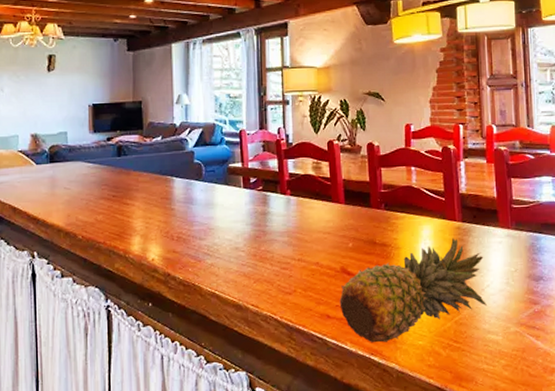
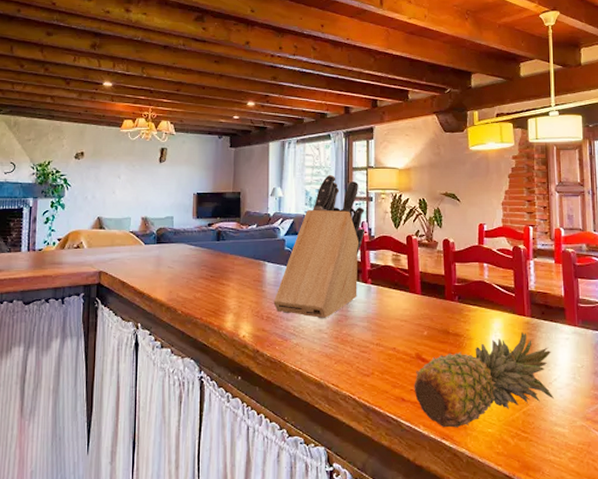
knife block: none [184,77,282,236] -> present [273,174,365,319]

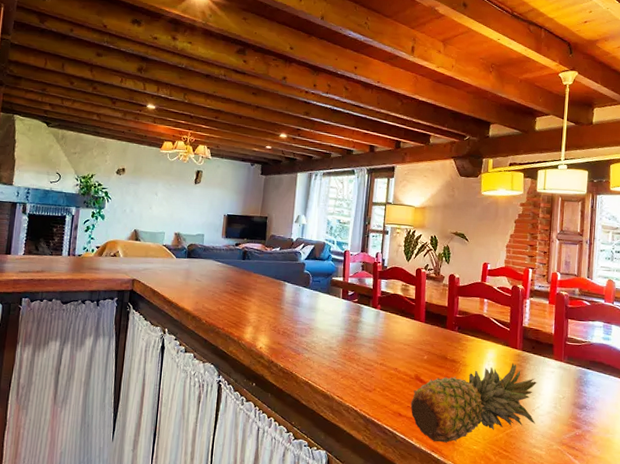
knife block: present [273,174,365,319] -> none [290,207,380,338]

